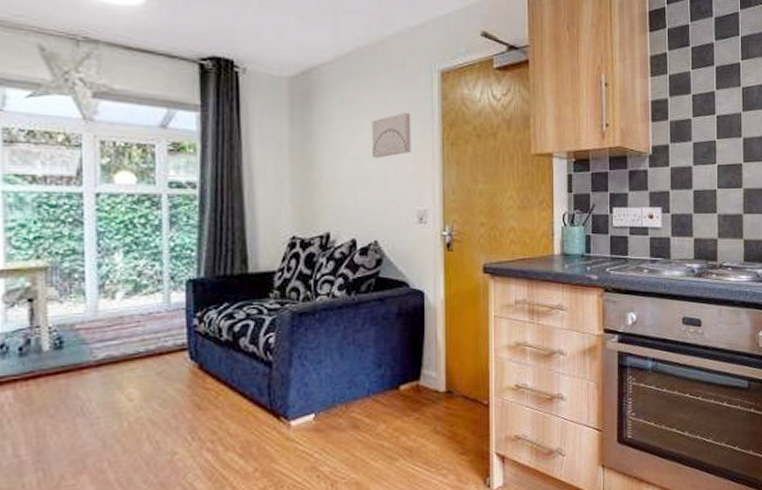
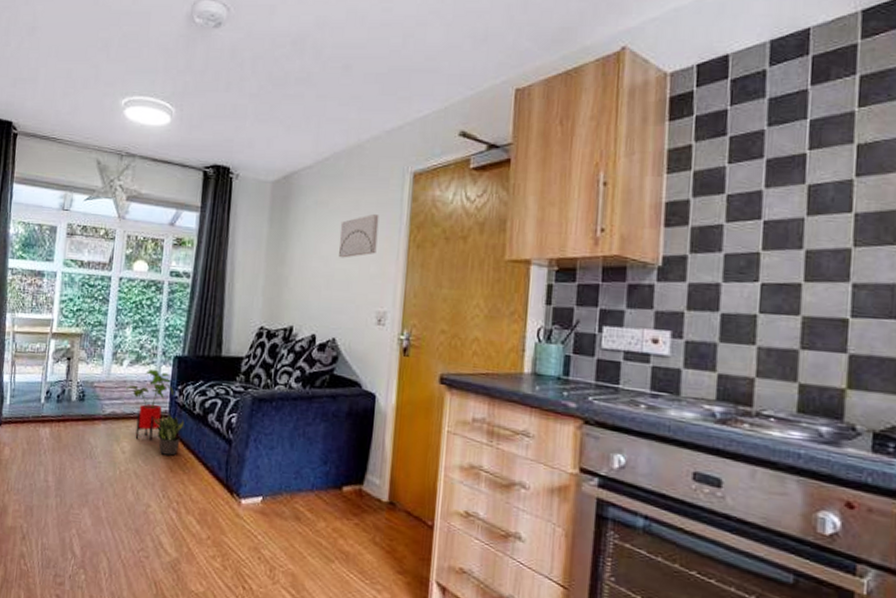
house plant: none [125,297,192,381] -> present [126,369,174,440]
potted plant: none [168,345,210,393] -> present [154,413,185,456]

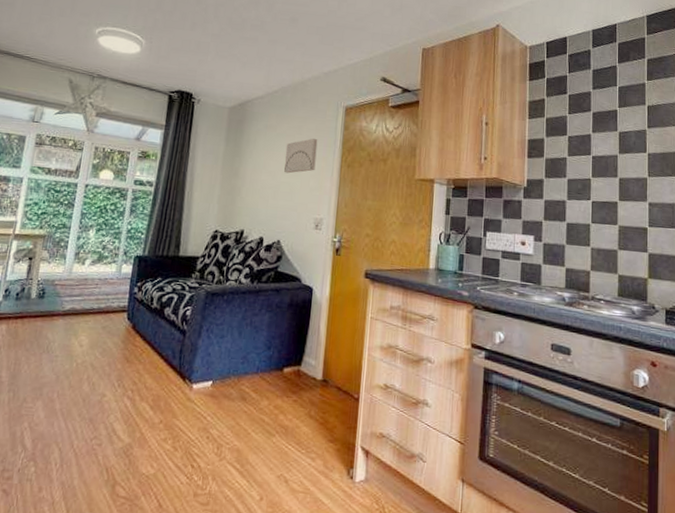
house plant: present [126,369,174,440] -> none [87,267,133,333]
potted plant: present [154,413,185,456] -> none [113,307,142,347]

